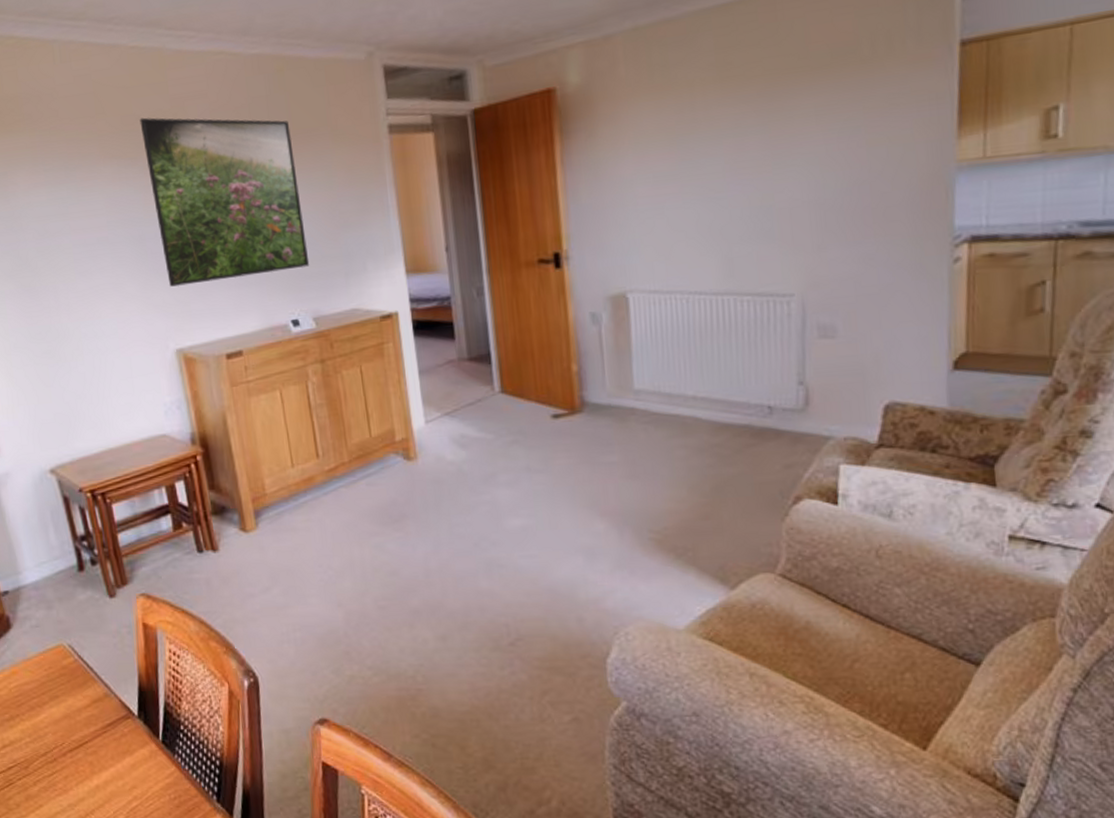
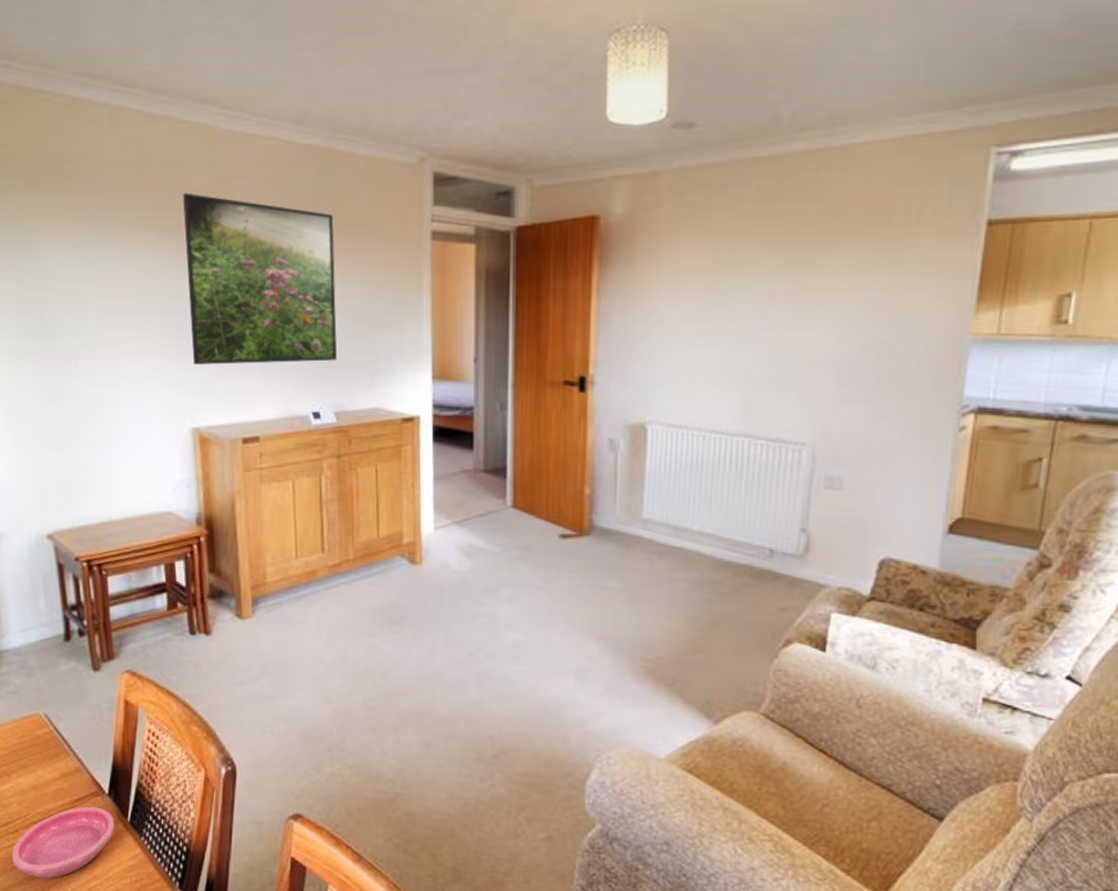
saucer: none [53,729,148,804] -> present [11,806,115,879]

